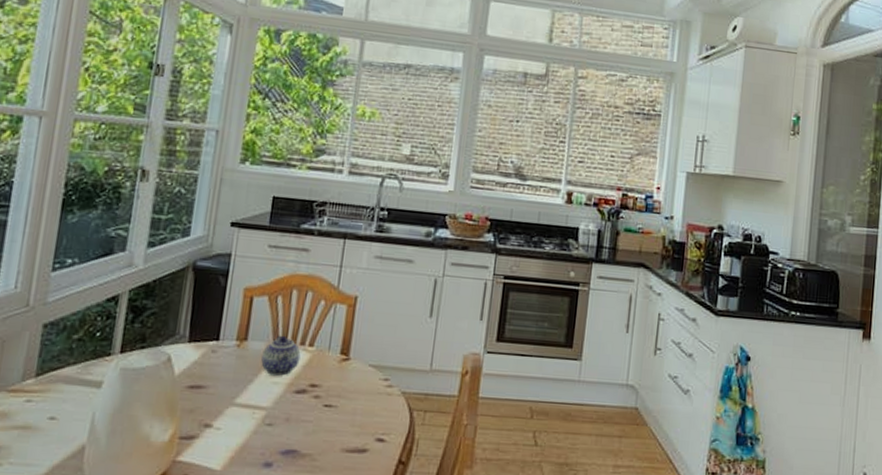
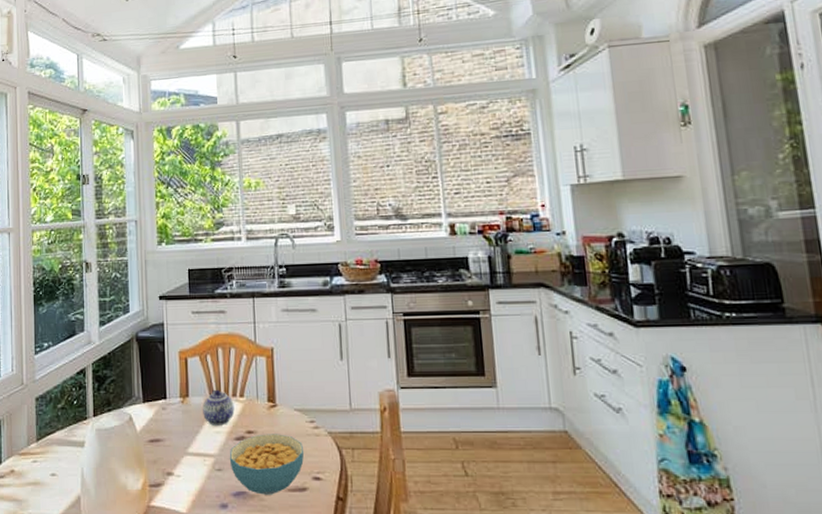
cereal bowl: none [283,388,372,455] -> present [229,434,305,495]

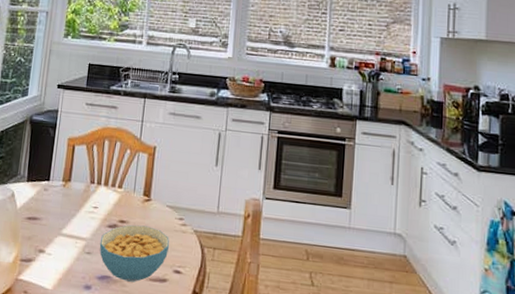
teapot: present [203,389,235,425] -> none [81,177,112,212]

